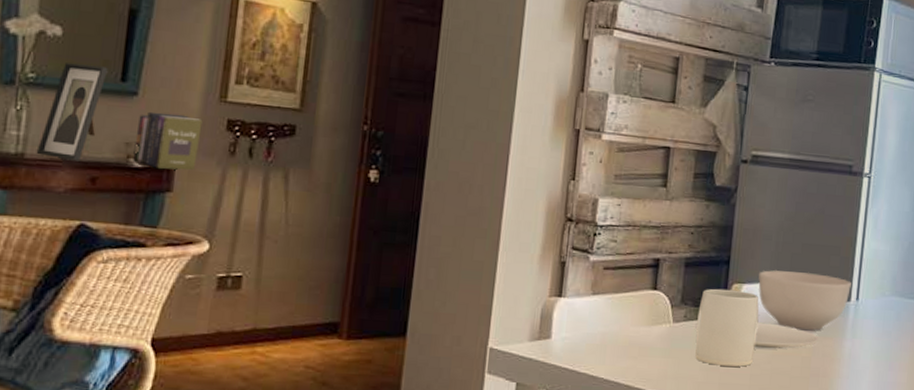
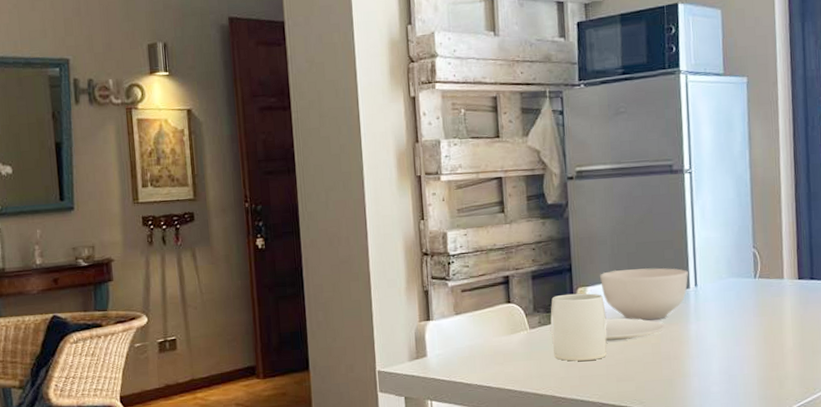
picture frame: present [37,63,108,161] -> none [13,191,51,269]
books: present [133,111,203,171] -> none [78,219,126,265]

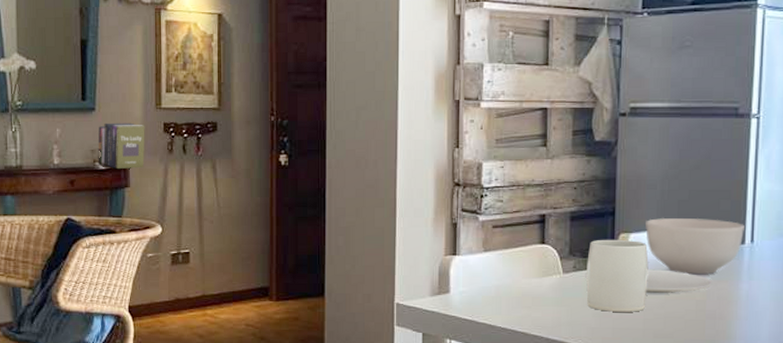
books: none [78,219,126,265] -> present [98,122,145,170]

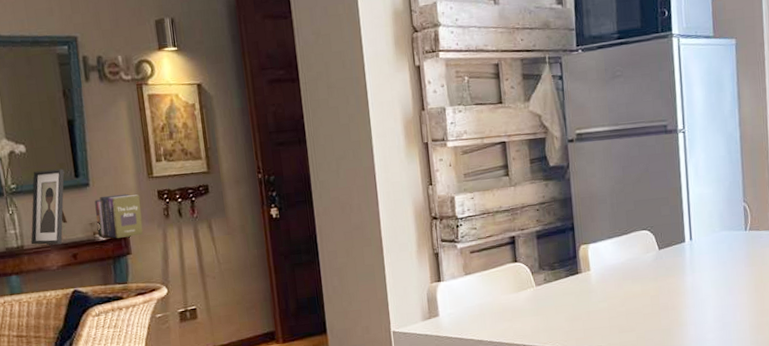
picture frame: none [31,90,72,168] -> present [31,169,68,245]
plate: present [584,269,712,294] -> none [554,272,662,295]
mug: present [586,239,649,312] -> none [555,250,609,316]
bowl: present [644,217,745,275] -> none [600,224,684,274]

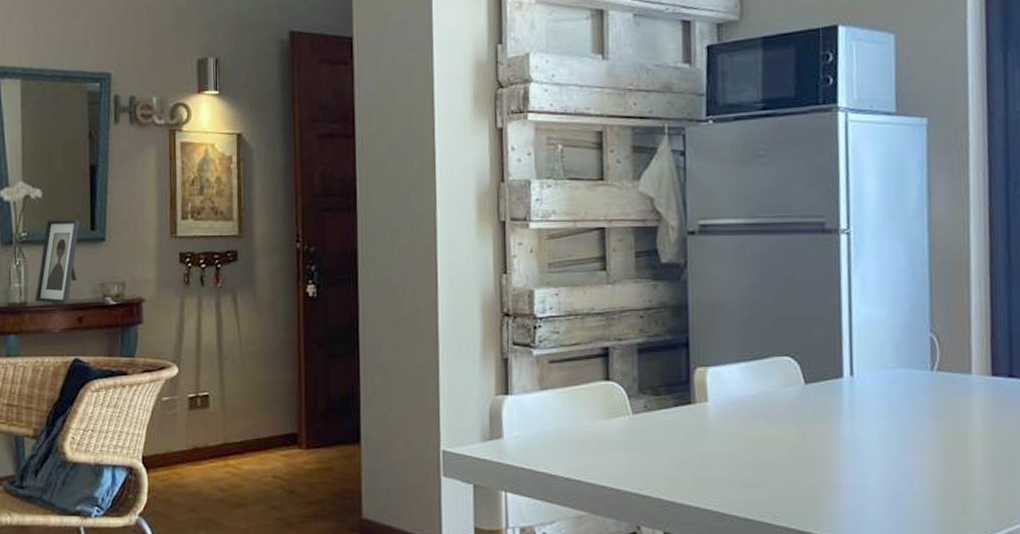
books: present [94,193,143,239] -> none [108,253,160,305]

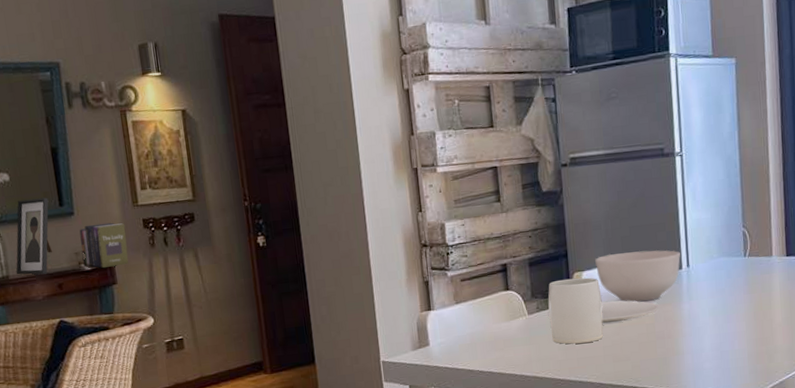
books: none [108,253,160,305] -> present [79,222,129,269]
plate: none [657,408,808,437] -> present [547,300,658,324]
mug: none [659,374,732,458] -> present [548,277,604,345]
bowl: none [724,348,842,414] -> present [594,250,681,302]

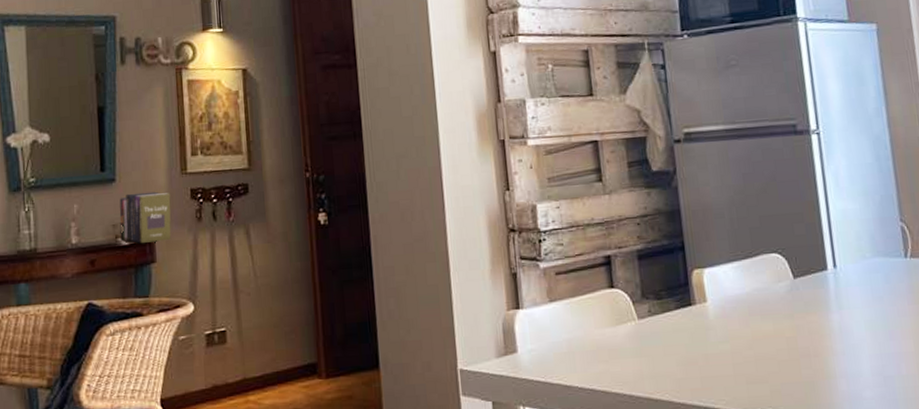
picture frame: present [16,197,53,275] -> none [46,161,89,249]
plate: present [547,300,658,324] -> none [661,306,800,335]
mug: present [548,277,604,345] -> none [662,276,733,359]
bowl: present [594,250,681,302] -> none [717,245,825,308]

